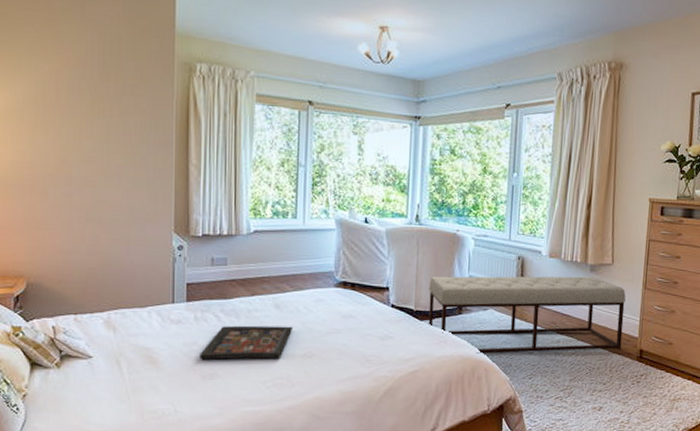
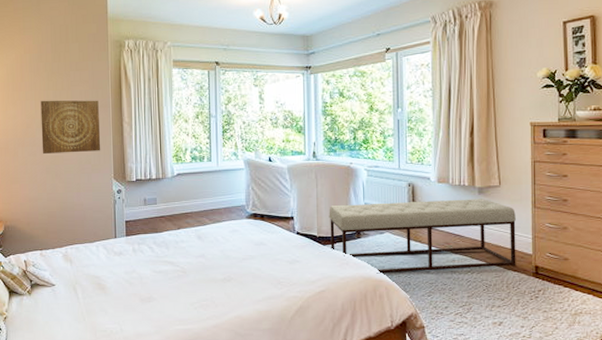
wall art: none [81,128,160,198] -> present [40,100,101,154]
decorative tray: present [200,325,294,360] -> none [138,254,214,285]

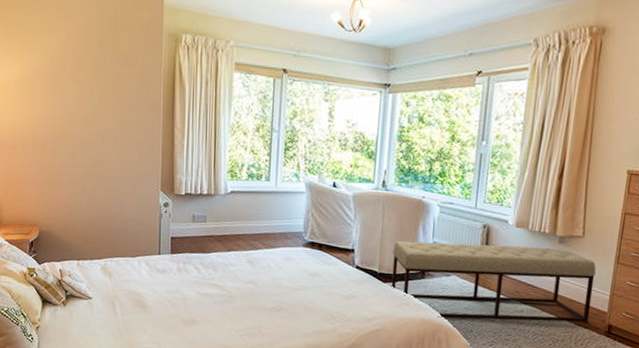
wall art: present [40,100,101,154] -> none [83,95,149,158]

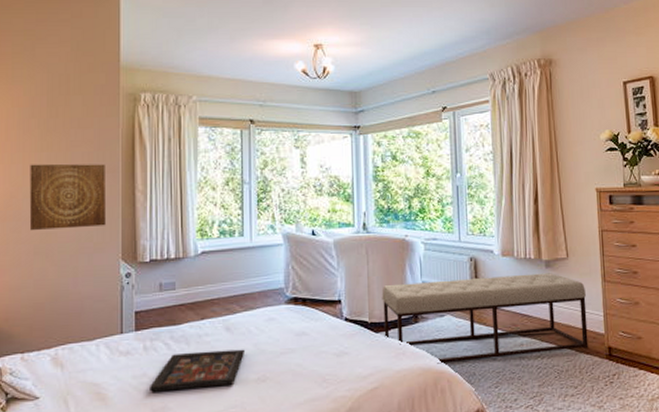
wall art: none [83,95,149,158] -> present [29,163,107,230]
decorative tray: none [181,277,265,310] -> present [150,349,246,392]

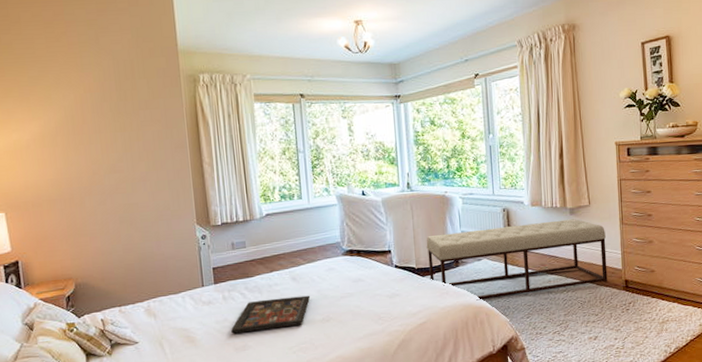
wall art: present [29,163,107,230] -> none [107,140,180,202]

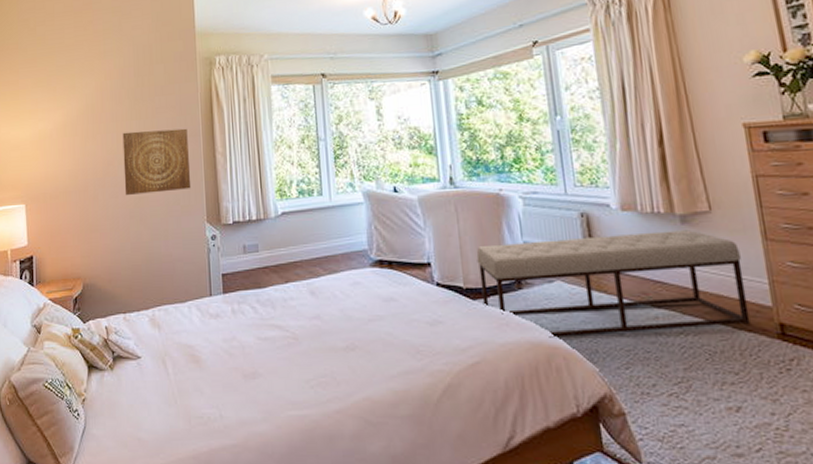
wall art: none [107,140,180,202] -> present [122,128,191,195]
decorative tray: present [231,295,311,334] -> none [240,315,332,357]

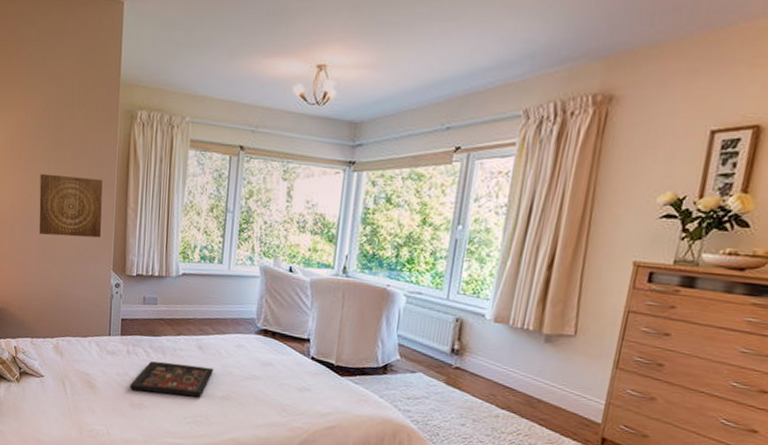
decorative tray: none [240,315,332,357] -> present [130,361,214,397]
bench: present [476,230,750,338] -> none [349,332,590,435]

